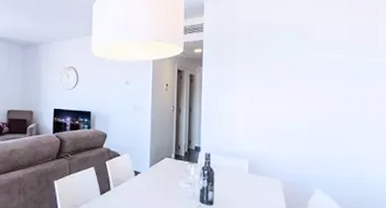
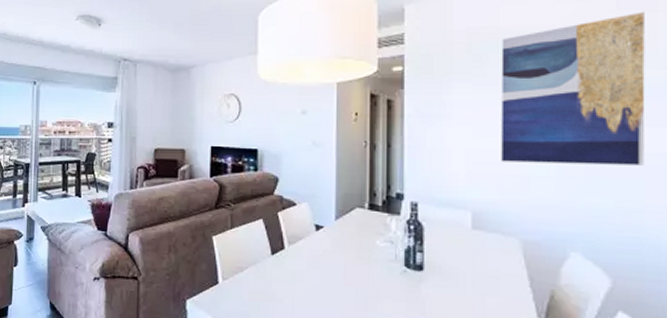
wall art: none [270,14,370,127] -> present [501,11,645,166]

